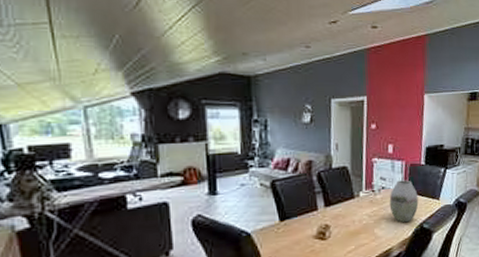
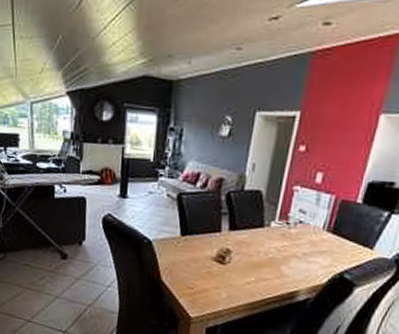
vase: present [389,180,419,223] -> none [304,216,345,268]

